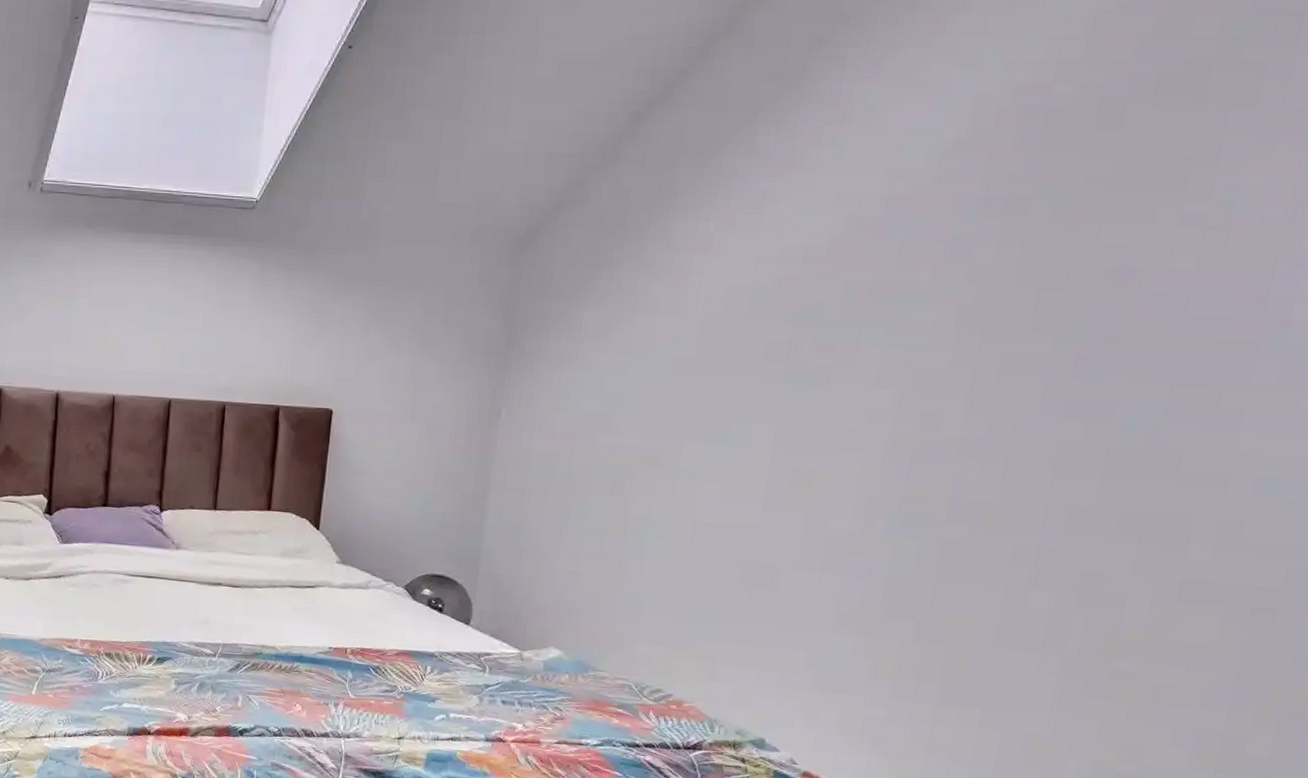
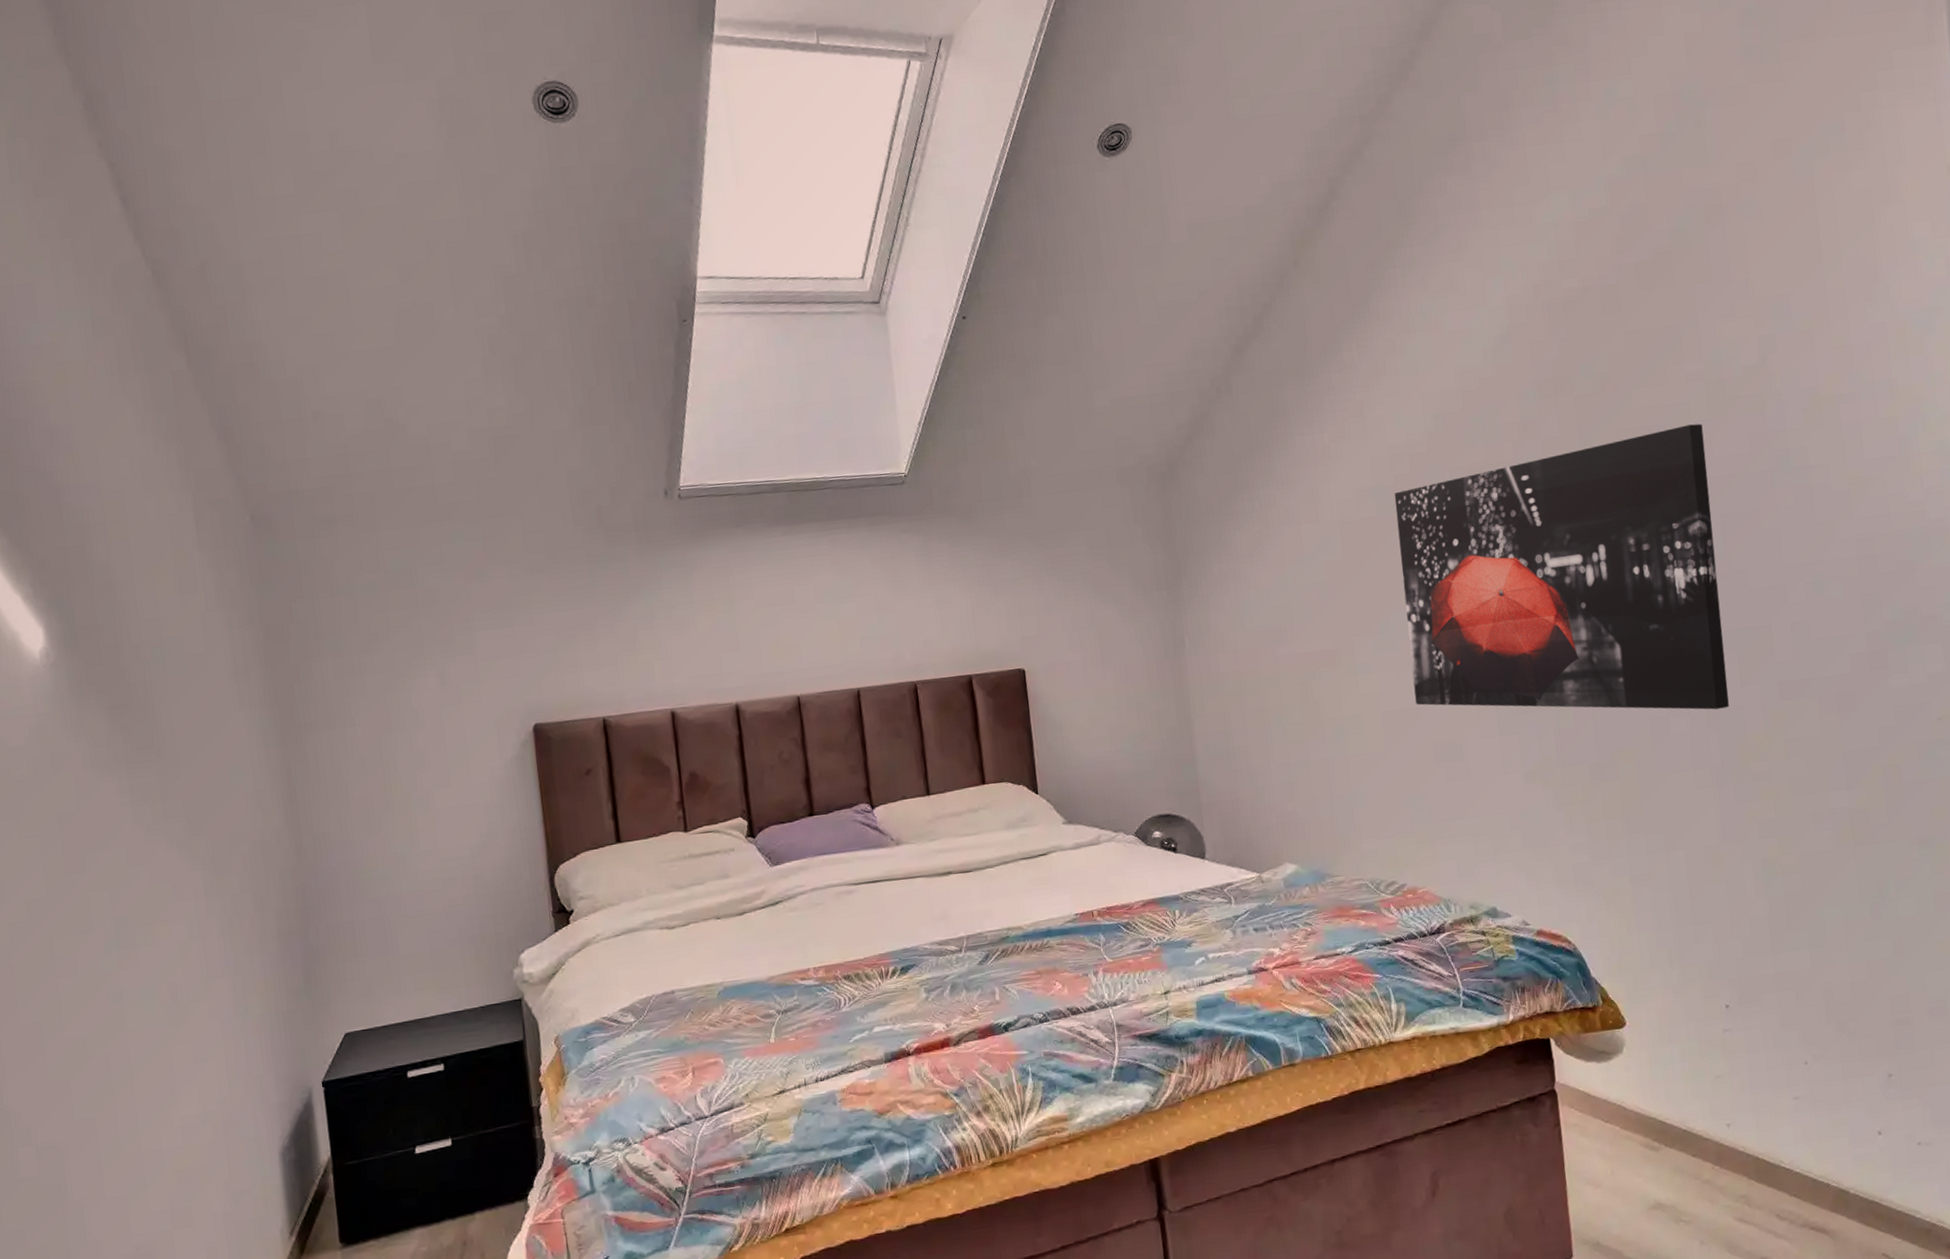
wall art: none [735,274,1183,596] -> present [1394,423,1729,710]

